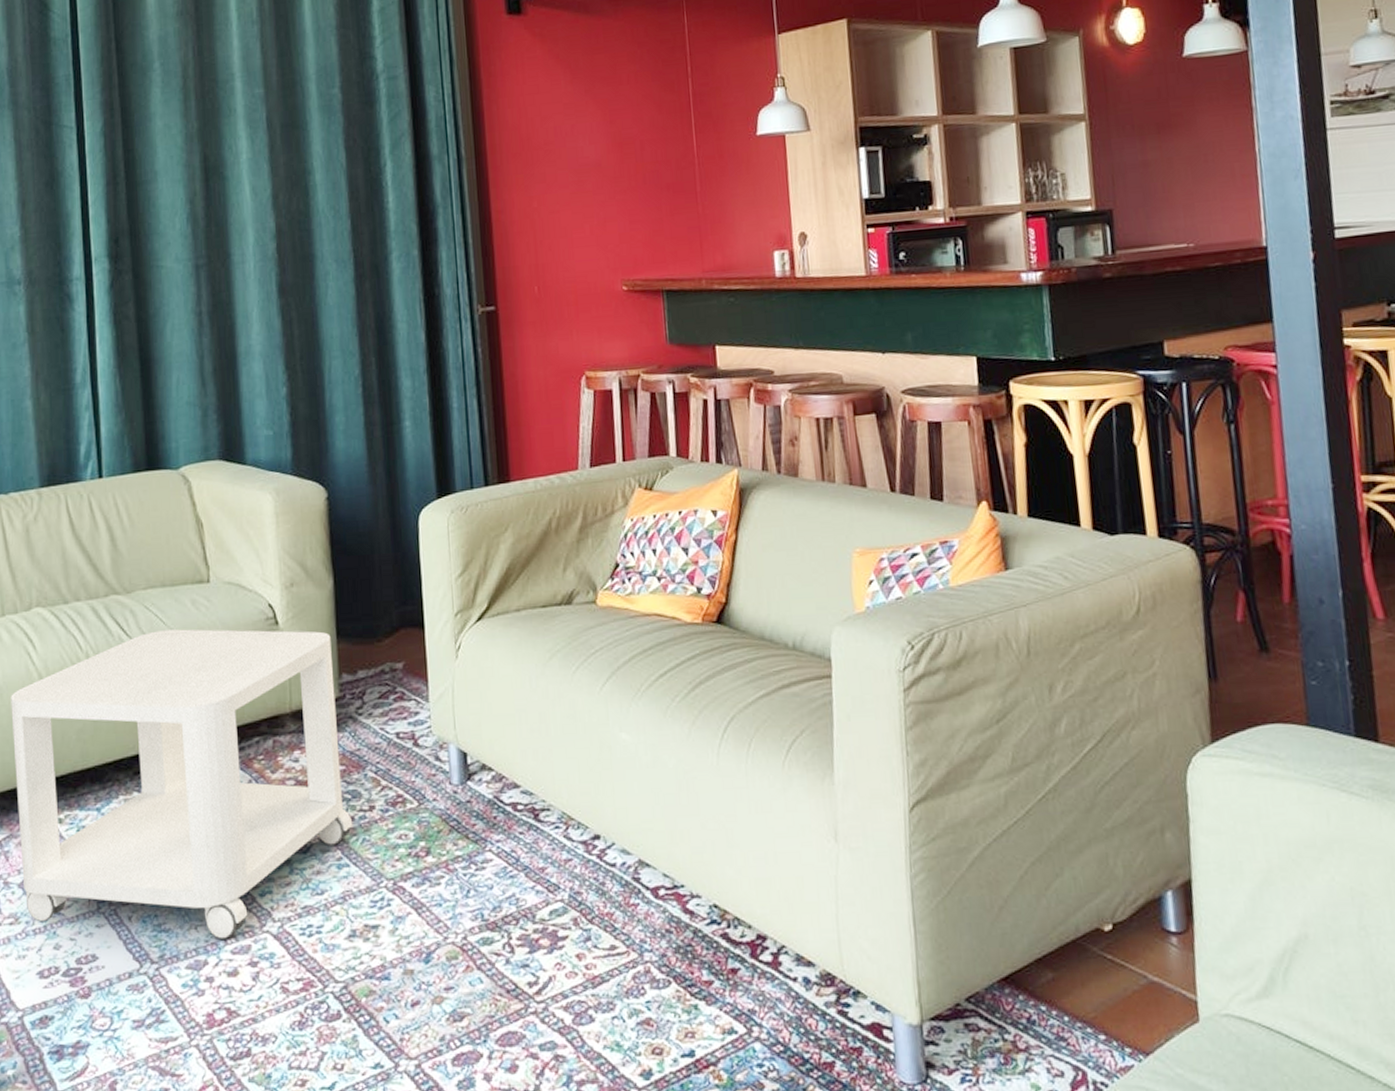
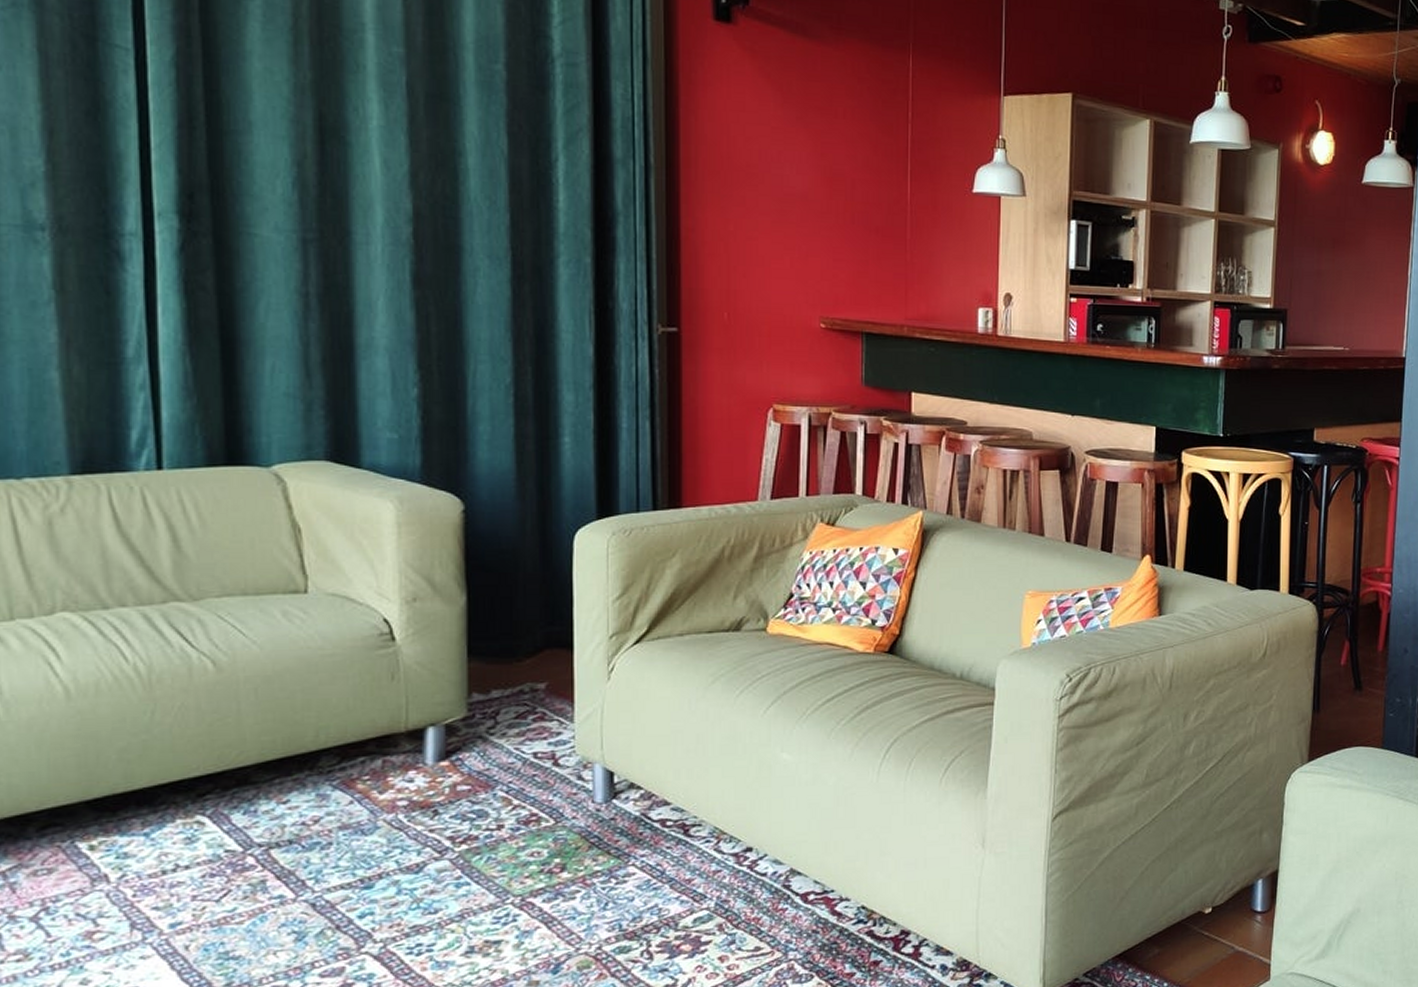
side table: present [11,629,353,939] -> none [22,642,477,963]

